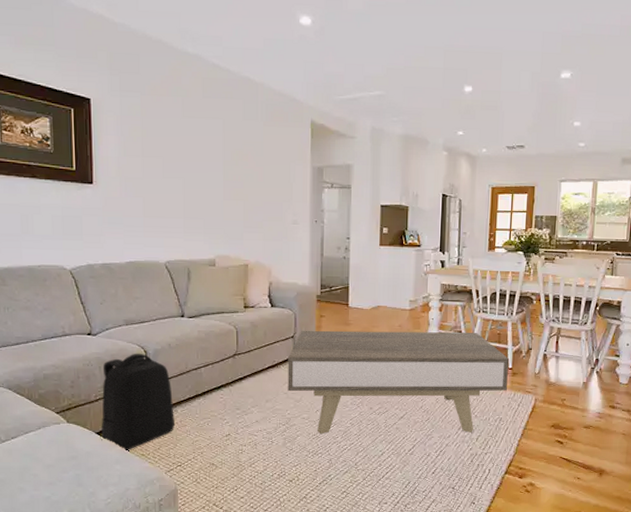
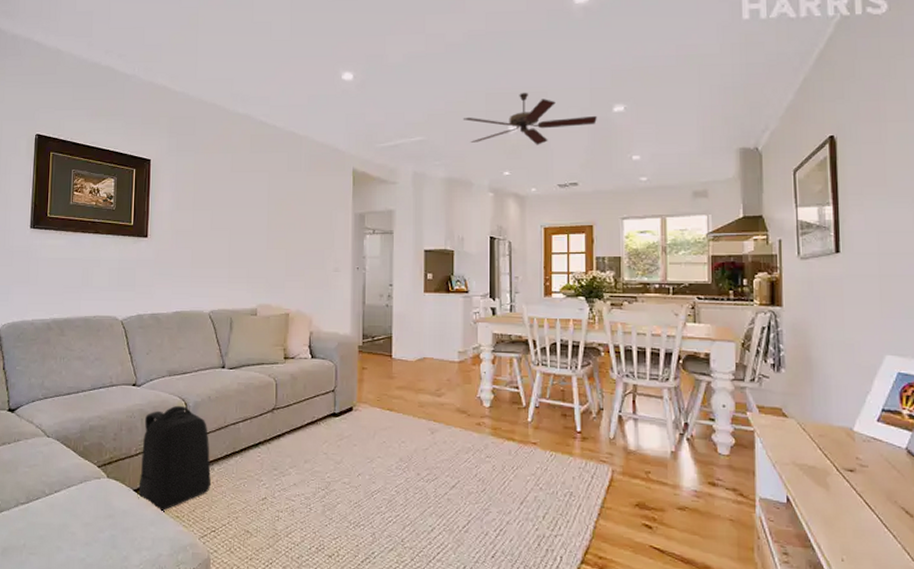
coffee table: present [288,330,510,435] -> none [327,383,577,509]
ceiling fan: none [421,51,546,107] -> present [463,92,597,145]

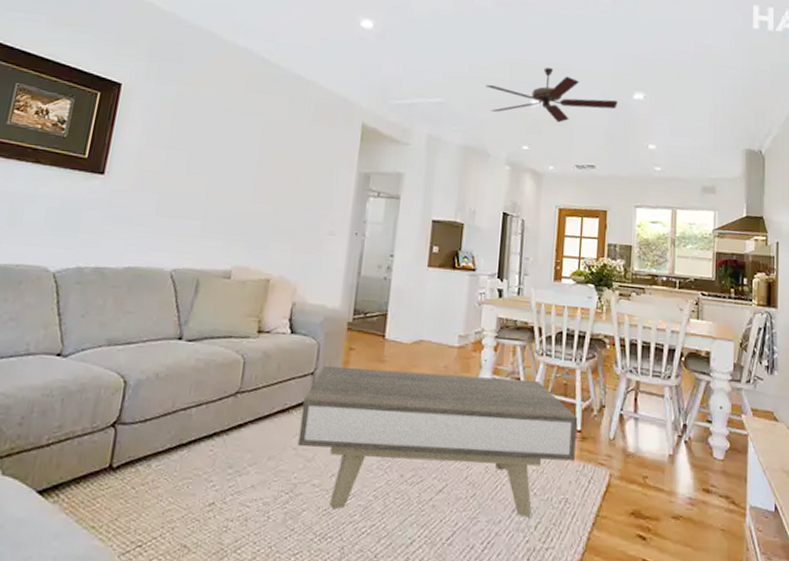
backpack: present [137,405,211,512] -> none [40,383,150,521]
coffee table: none [327,383,577,509] -> present [298,366,578,517]

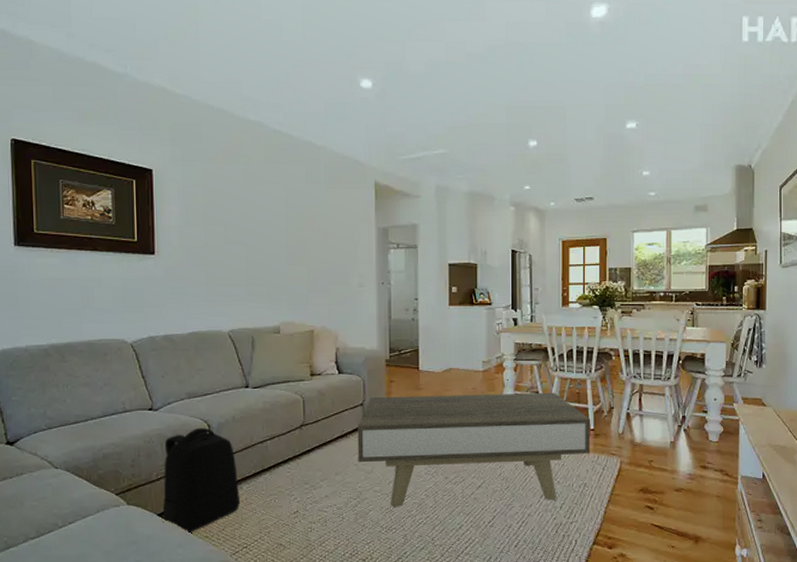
backpack: none [40,383,150,521] -> present [161,427,240,534]
ceiling fan: present [485,67,618,123] -> none [484,106,611,160]

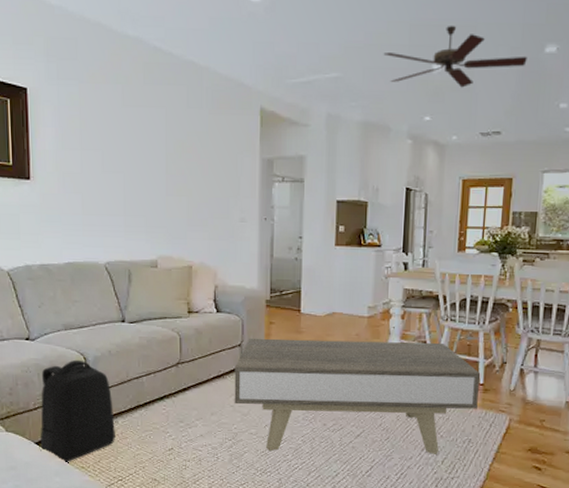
ceiling fan: none [484,106,611,160] -> present [383,25,527,88]

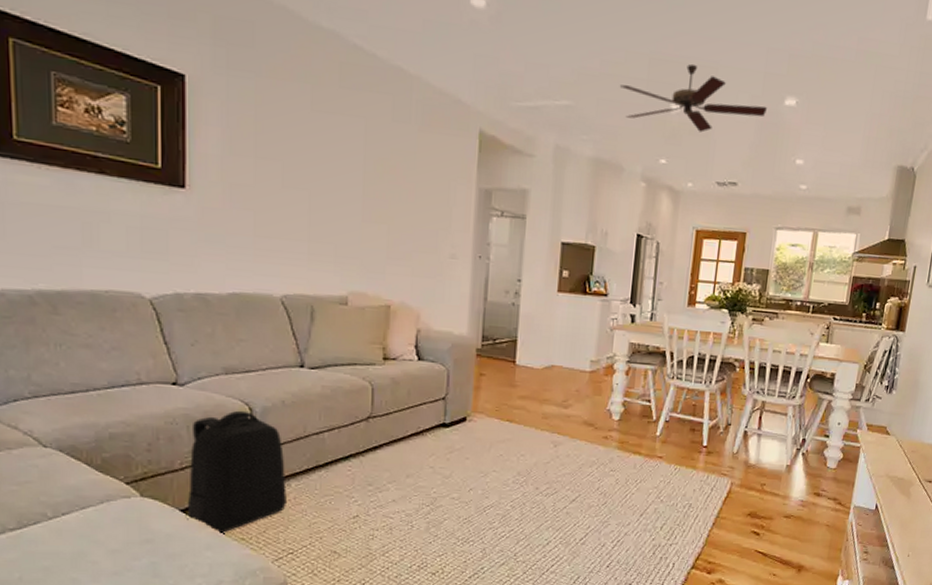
coffee table: present [234,338,481,454] -> none [434,391,705,520]

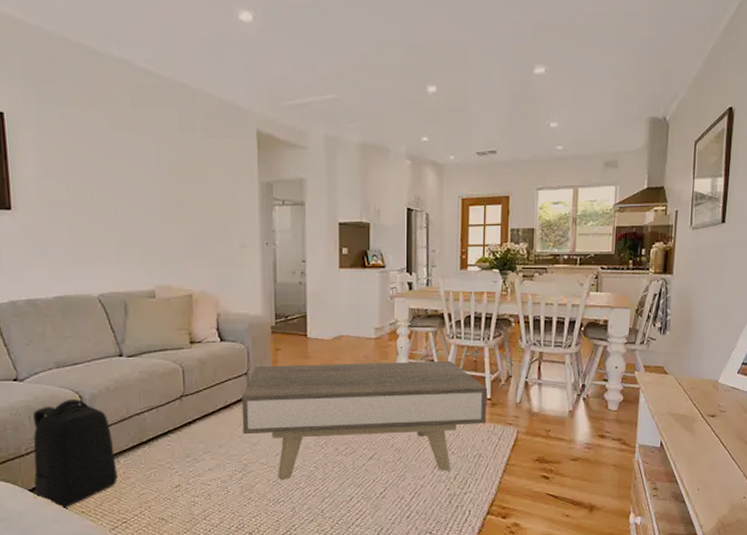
coffee table: none [434,391,705,520] -> present [241,361,488,481]
ceiling fan: present [619,63,767,133] -> none [378,46,518,108]

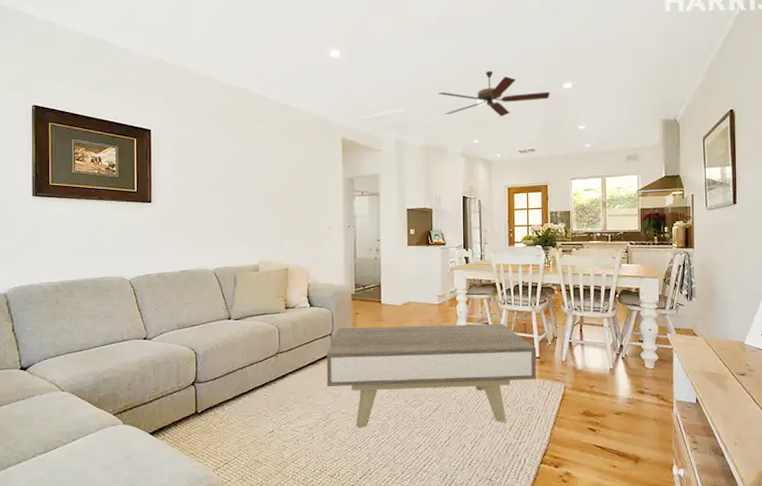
backpack: present [32,398,117,509] -> none [153,355,222,451]
ceiling fan: none [378,46,518,108] -> present [437,70,550,117]

